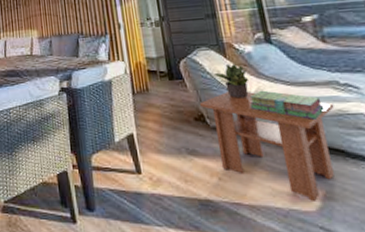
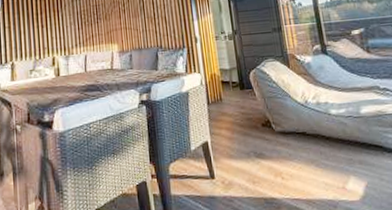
coffee table: present [200,92,334,203] -> none [267,98,375,193]
potted plant: present [213,63,249,98] -> none [278,72,309,105]
stack of books: present [249,90,325,120] -> none [308,96,368,121]

